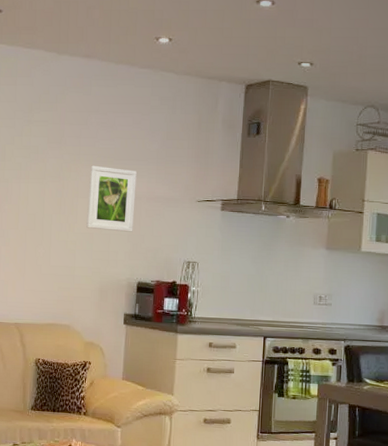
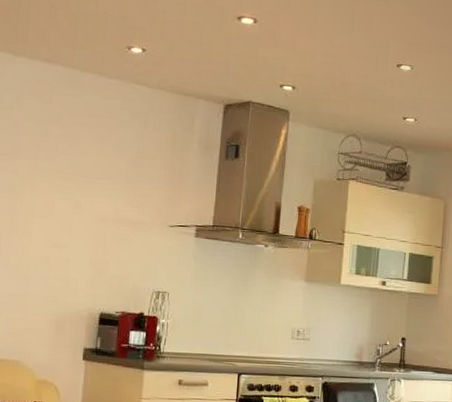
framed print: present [86,165,137,232] -> none [42,182,102,258]

